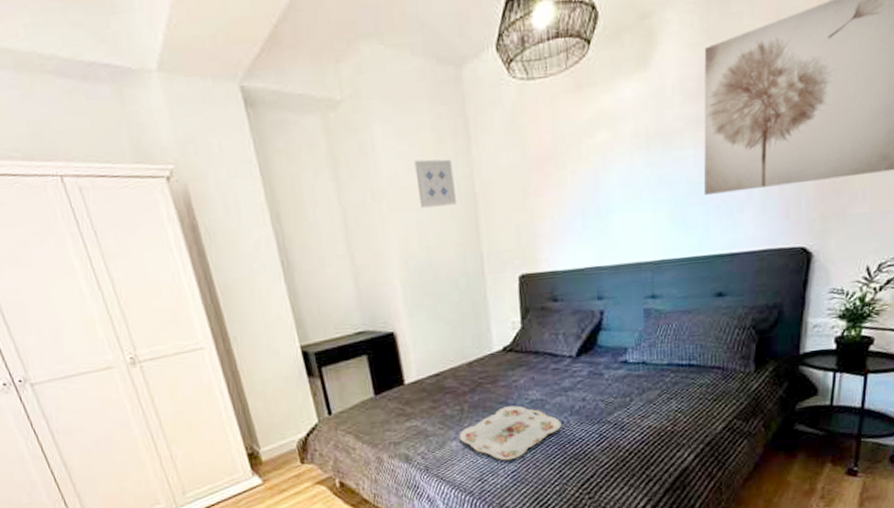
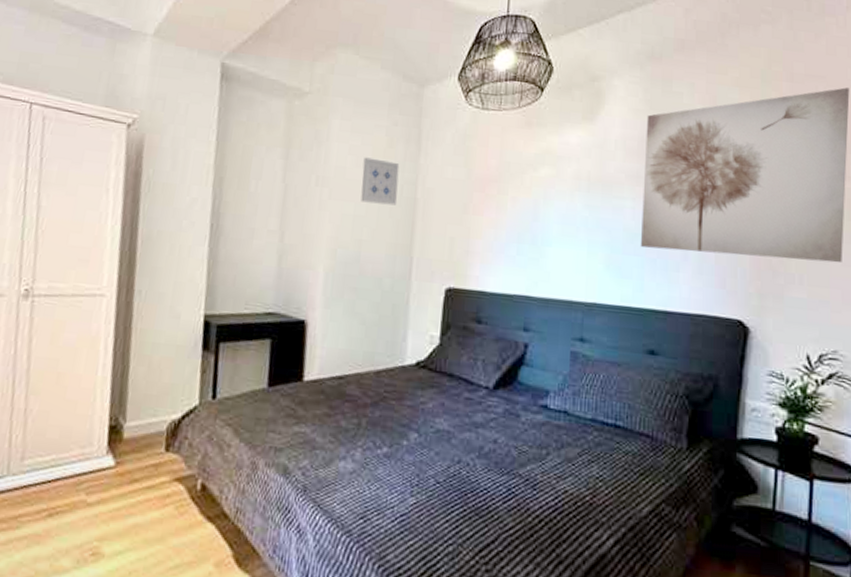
serving tray: present [459,405,562,461] -> none [349,431,467,500]

